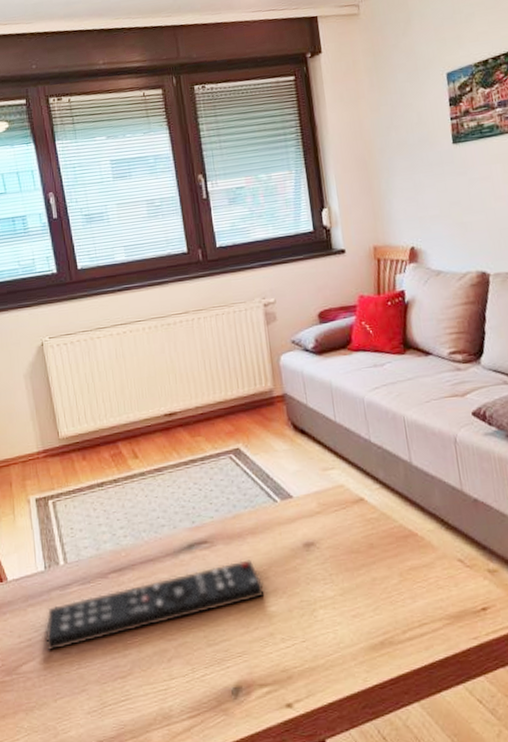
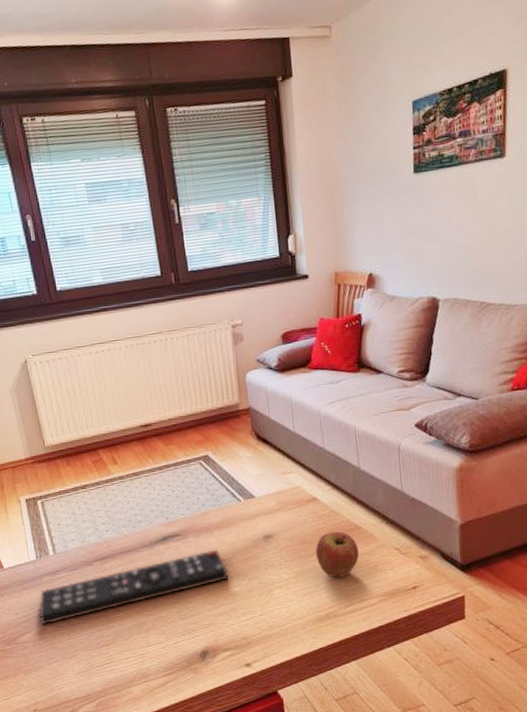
fruit: none [364,539,416,595] -> present [315,531,359,578]

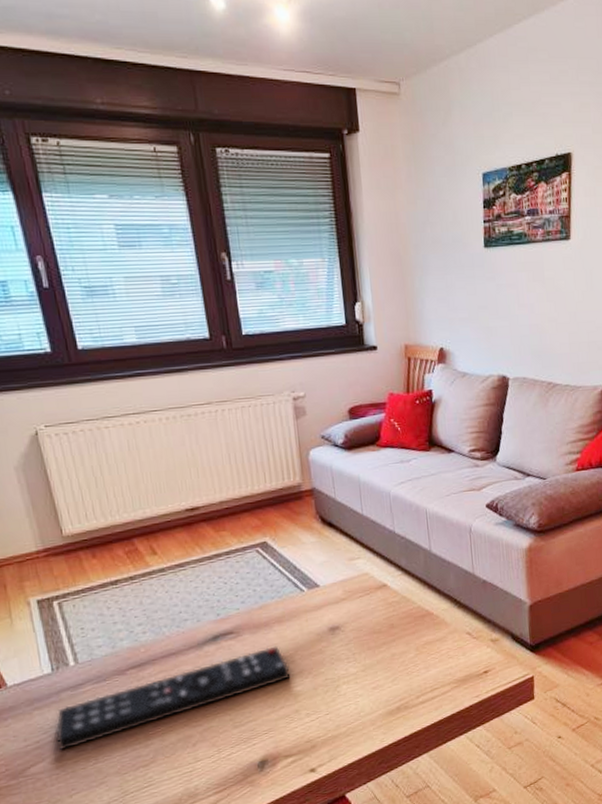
fruit: present [315,531,359,578] -> none [385,618,430,668]

